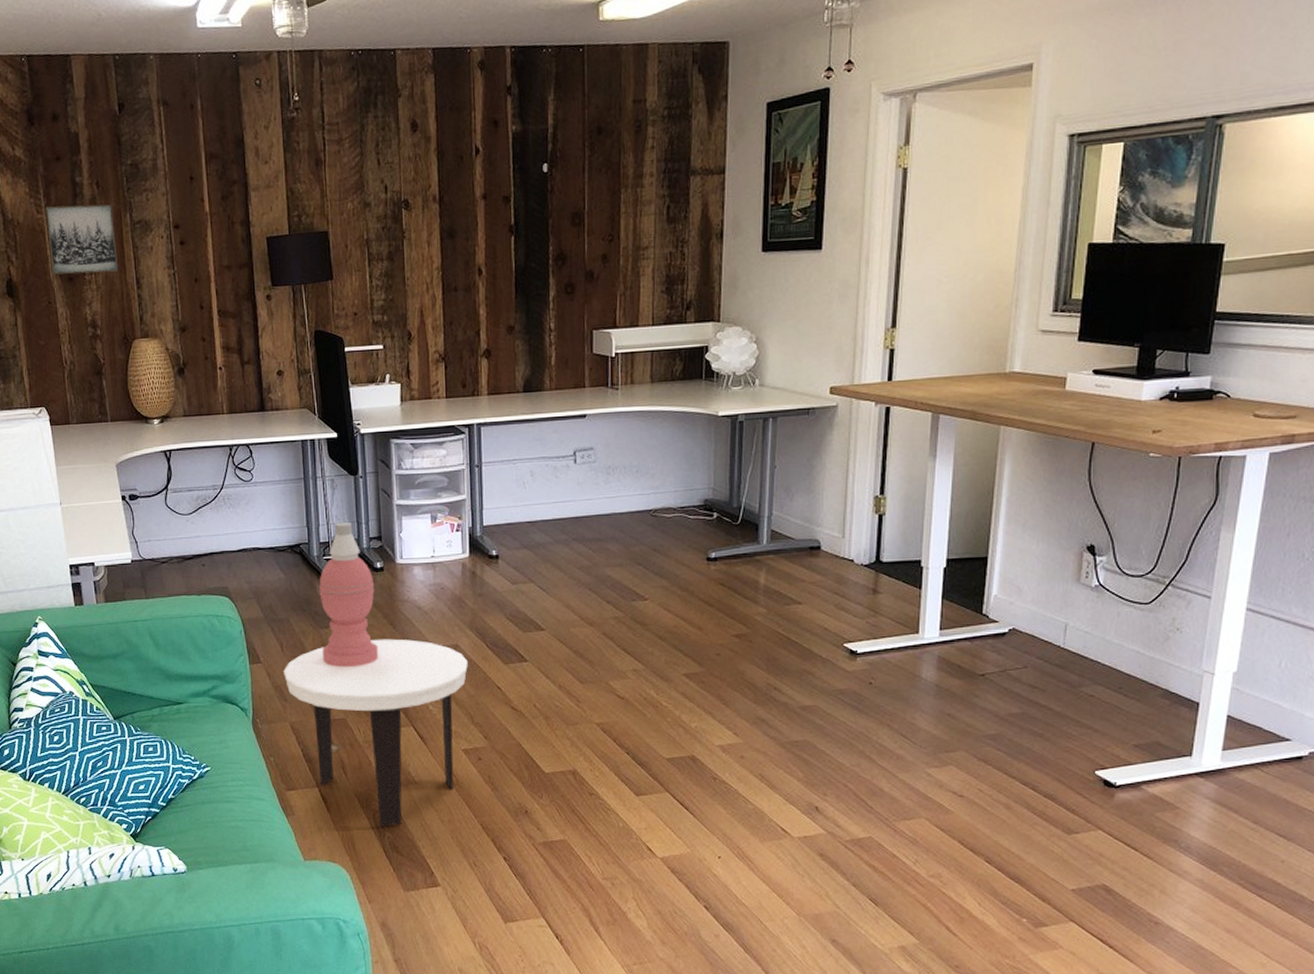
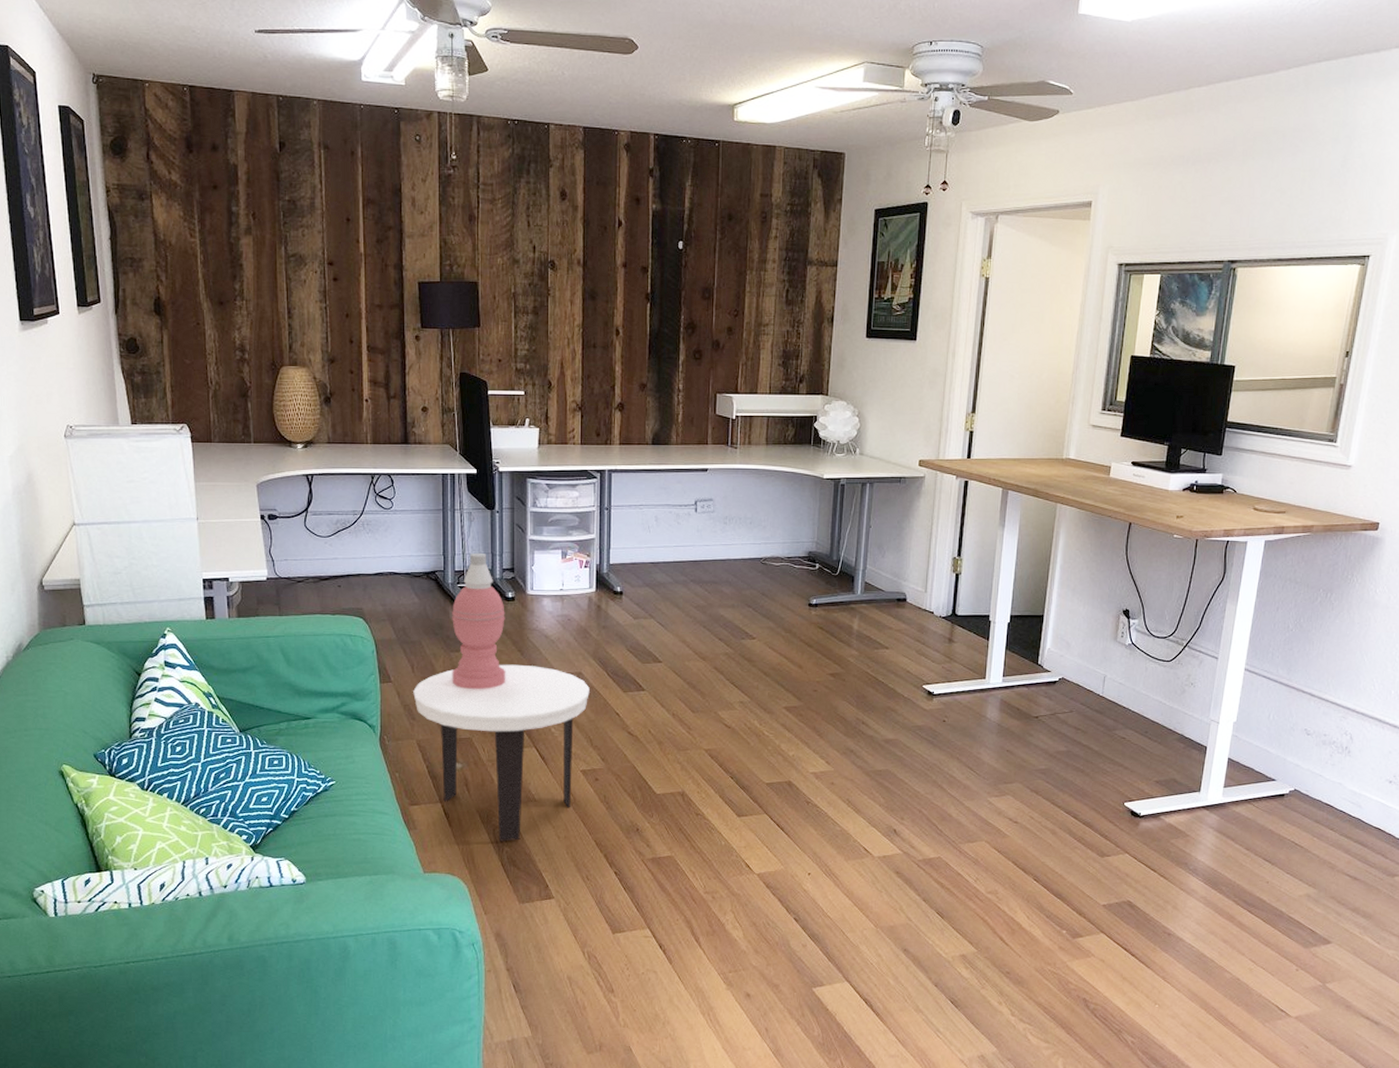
wall art: present [46,204,118,275] -> none [199,231,270,300]

